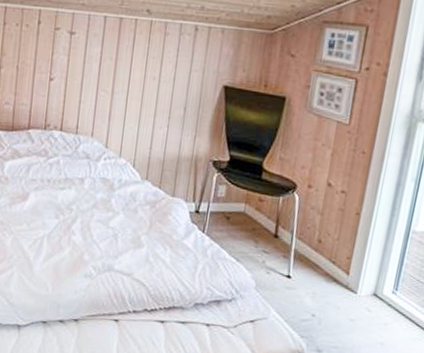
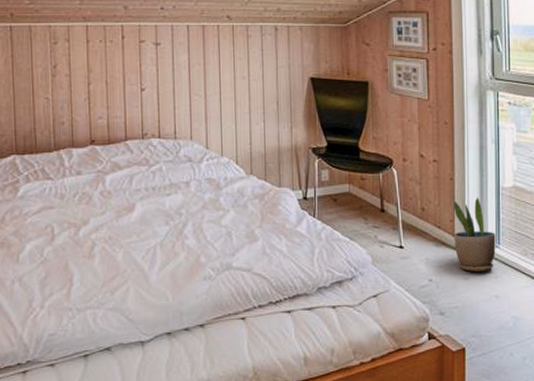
potted plant: none [346,237,395,316] -> present [453,197,496,272]

